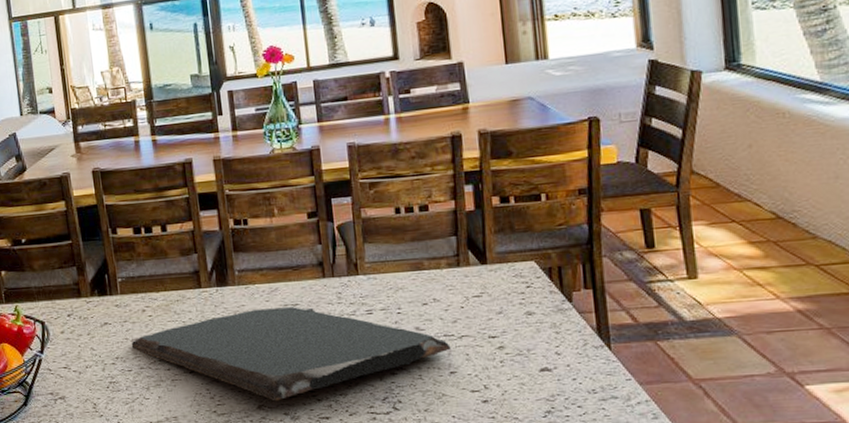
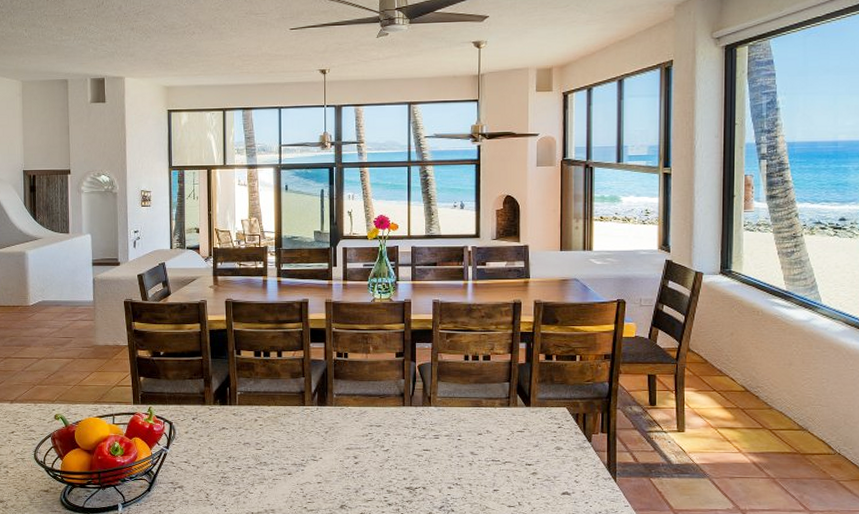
cutting board: present [131,307,451,402] -> none [243,427,496,503]

